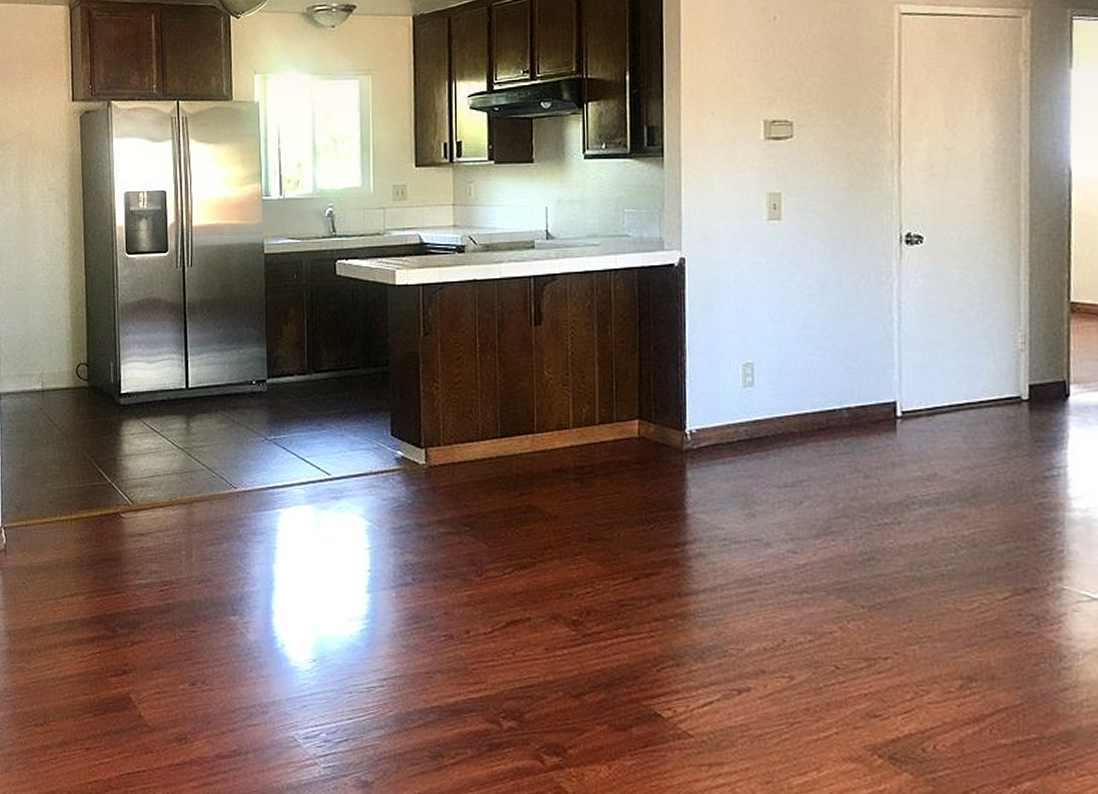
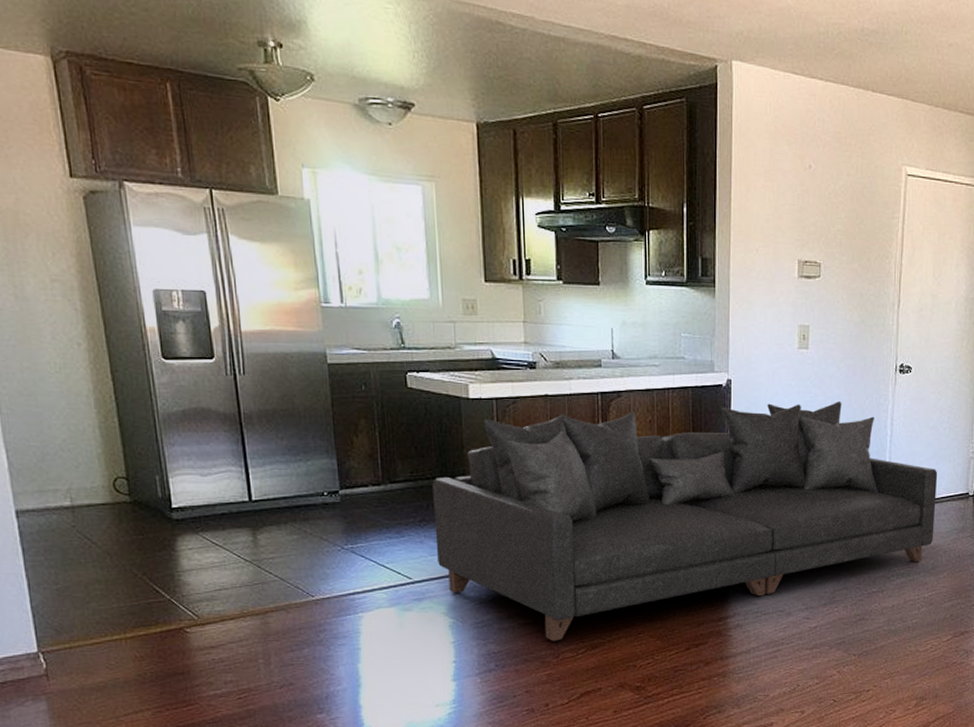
sofa: none [356,281,972,556] -> present [432,402,938,641]

